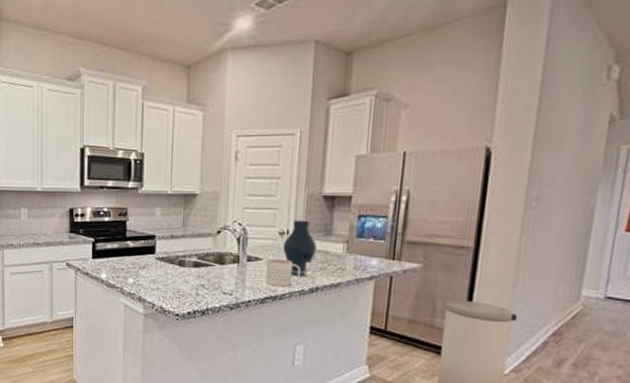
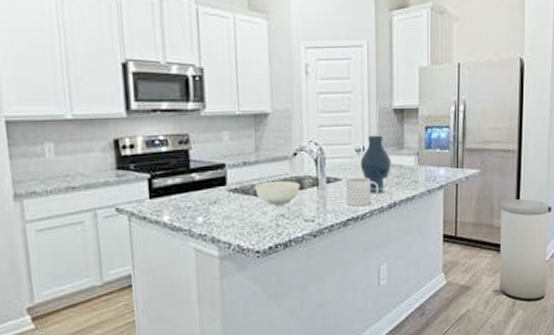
bowl: none [180,255,221,276] -> present [255,181,300,205]

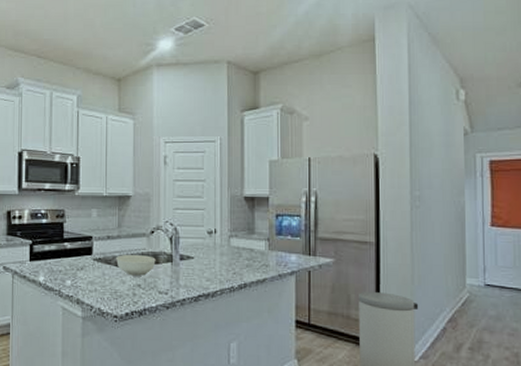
mug: present [345,177,378,207] -> none [197,257,229,284]
vase: present [360,135,391,194] -> none [212,220,242,274]

